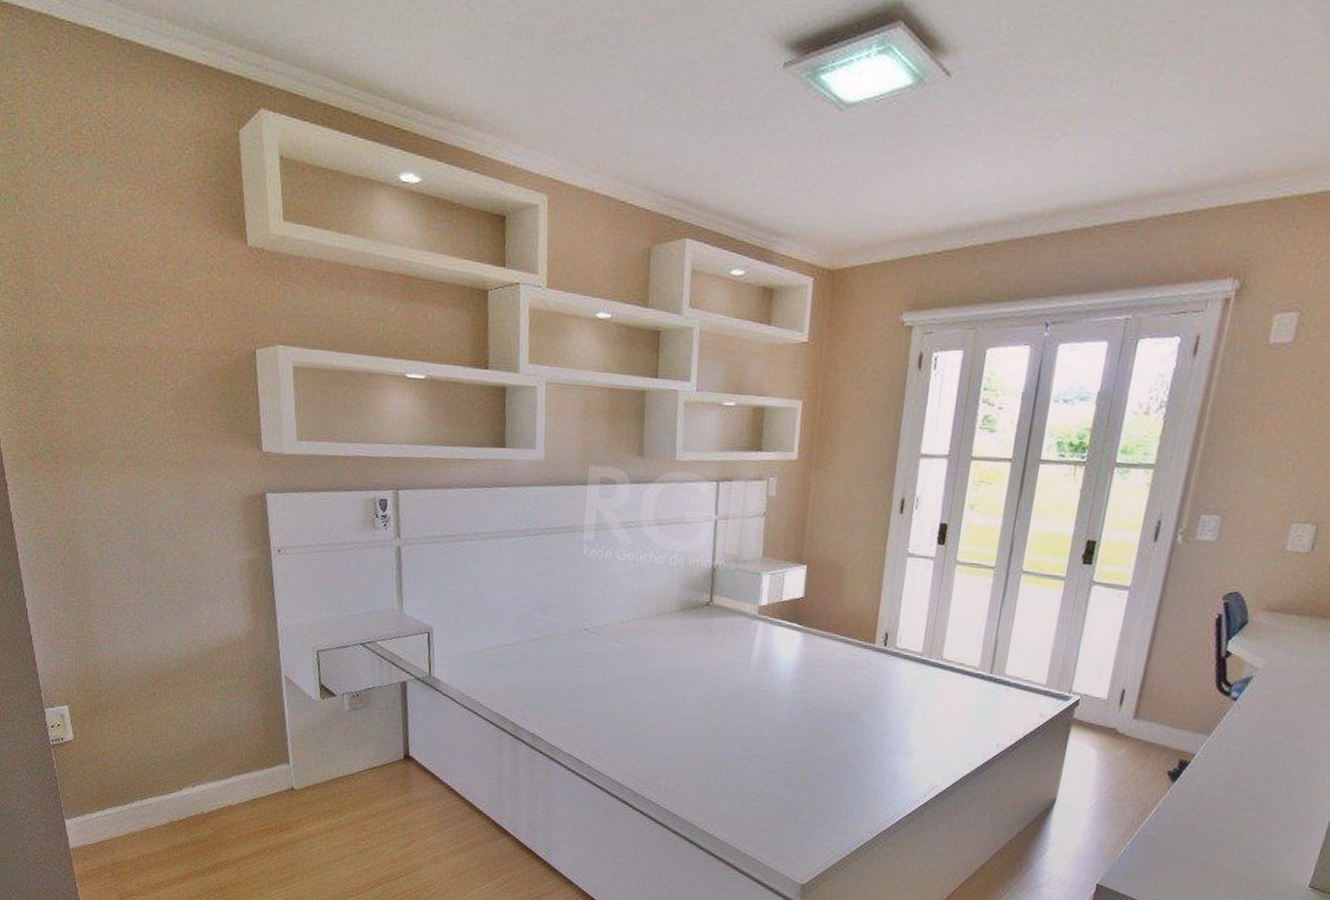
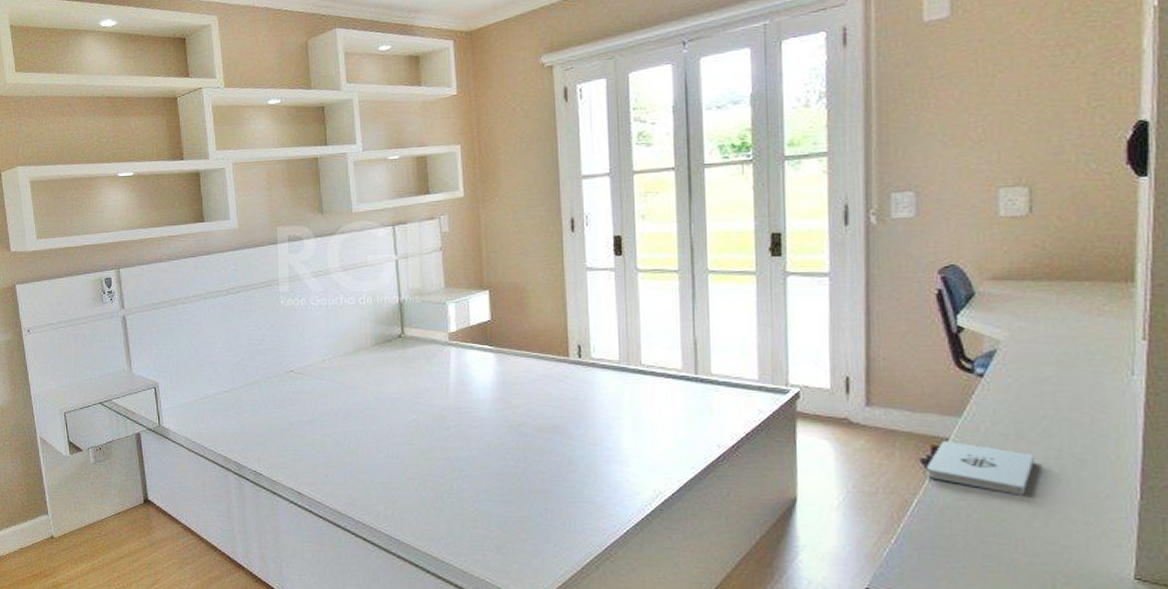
notepad: none [1168,756,1259,810] -> present [925,441,1034,496]

